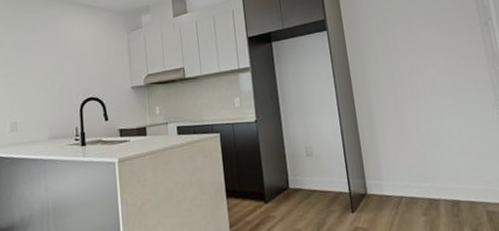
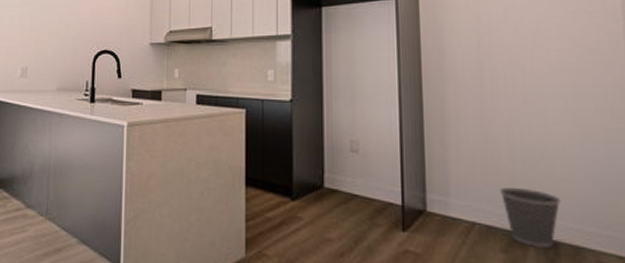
wastebasket: none [416,164,458,208] -> present [499,187,561,248]

